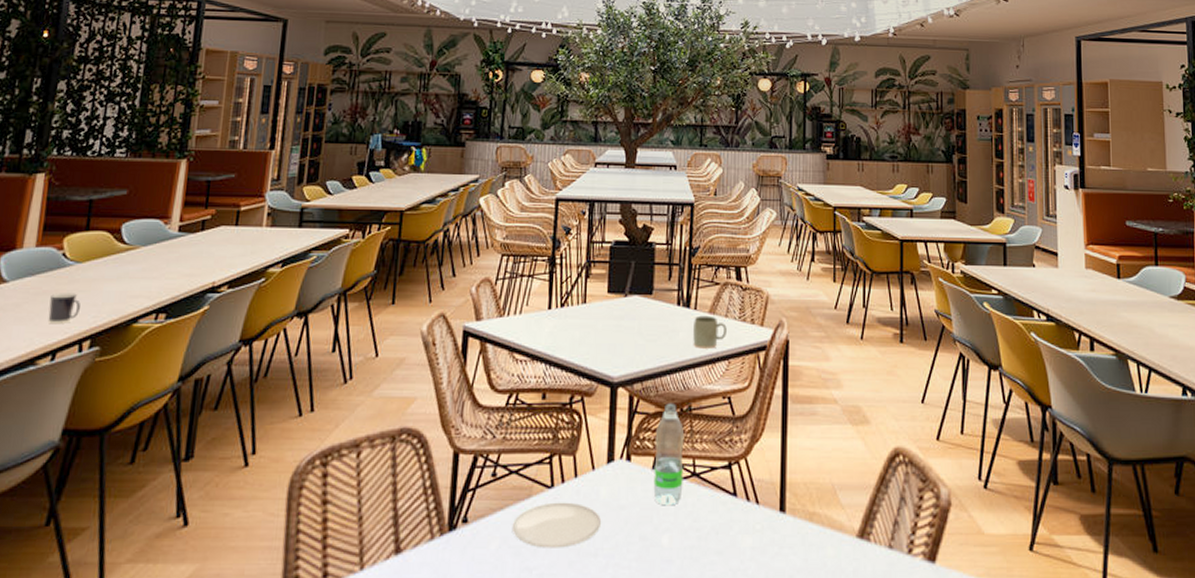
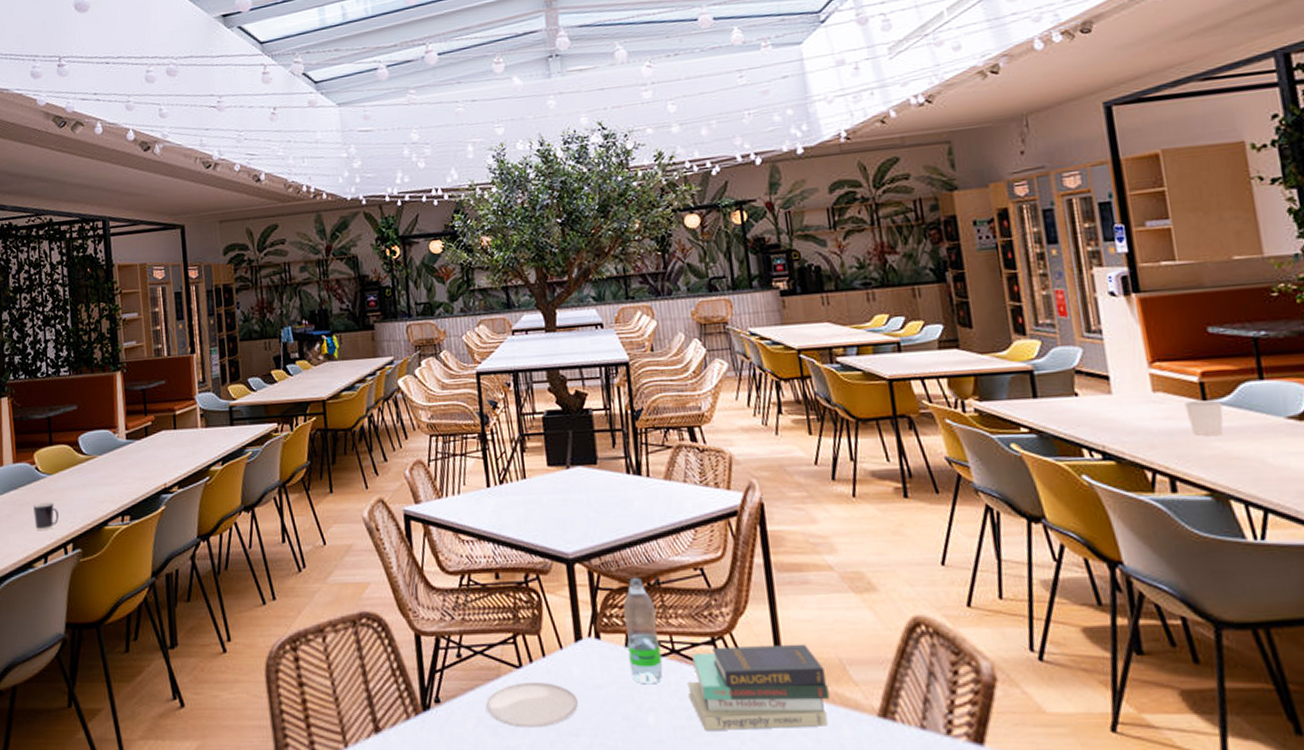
mug: present [692,315,727,349] -> none [647,482,688,518]
books: none [701,470,820,550] -> present [686,644,830,730]
dixie cup: none [1105,279,1130,308] -> present [1184,400,1224,437]

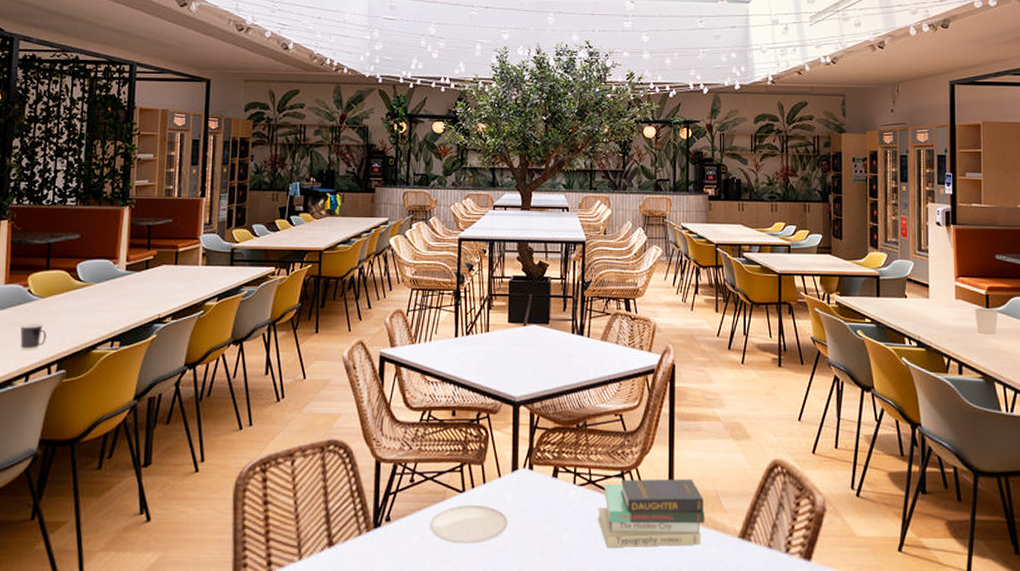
bottle: present [622,577,663,685] -> none [554,419,581,509]

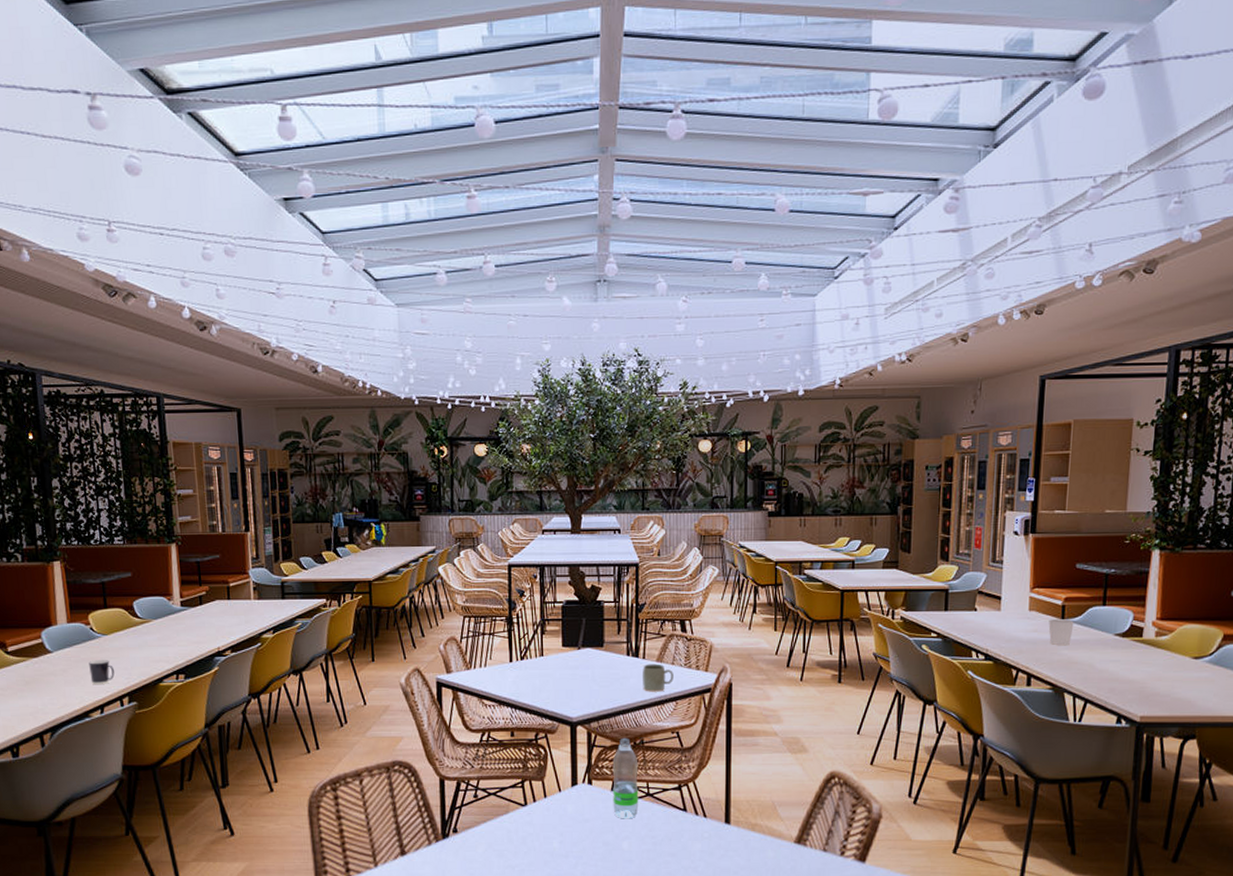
plate: present [429,504,509,544] -> none [494,816,570,851]
bottle: none [554,419,581,509] -> present [612,737,639,819]
mug: none [586,342,617,372] -> present [641,664,673,692]
books: present [597,478,705,547] -> none [655,790,761,853]

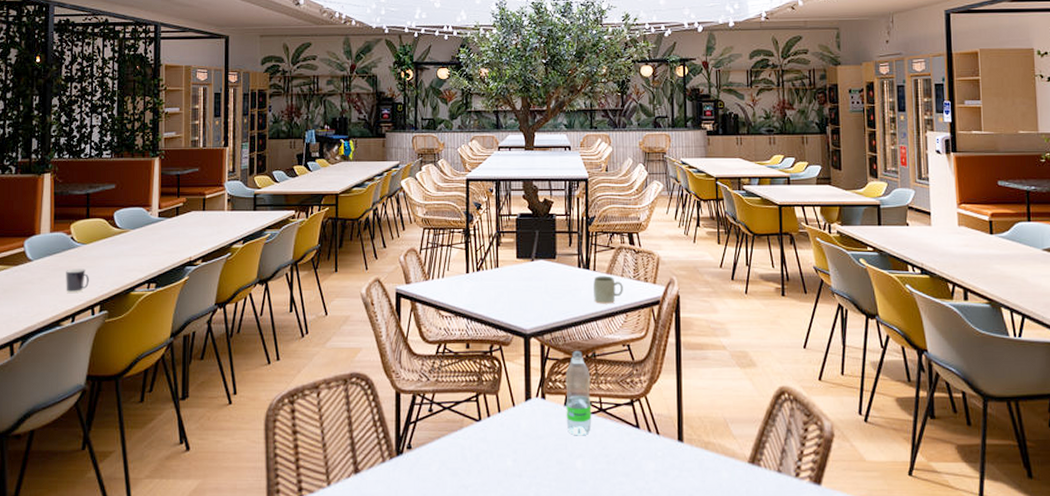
dixie cup: present [1048,619,1074,646] -> none [978,234,1003,261]

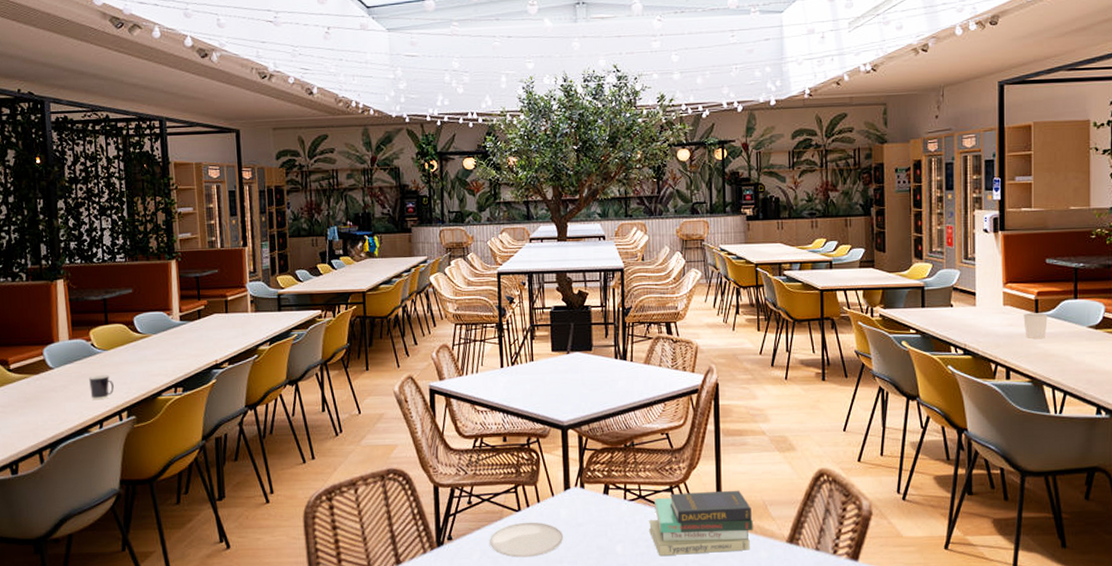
plate: none [448,432,524,470] -> present [489,522,564,558]
bottle: present [565,350,592,436] -> none [604,440,631,523]
mug: present [592,276,623,304] -> none [630,366,661,394]
books: none [608,406,714,473] -> present [648,490,753,556]
dixie cup: none [978,234,1003,261] -> present [1023,313,1048,339]

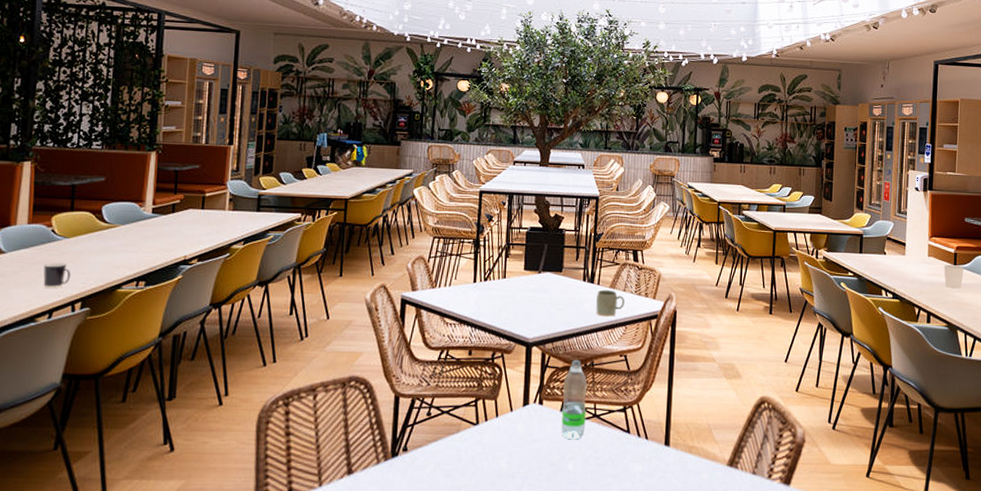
plate: present [489,522,564,558] -> none [444,436,518,471]
bottle: none [604,440,631,523] -> present [561,359,588,440]
mug: none [630,366,661,394] -> present [595,289,625,317]
books: present [648,490,753,556] -> none [600,413,698,474]

